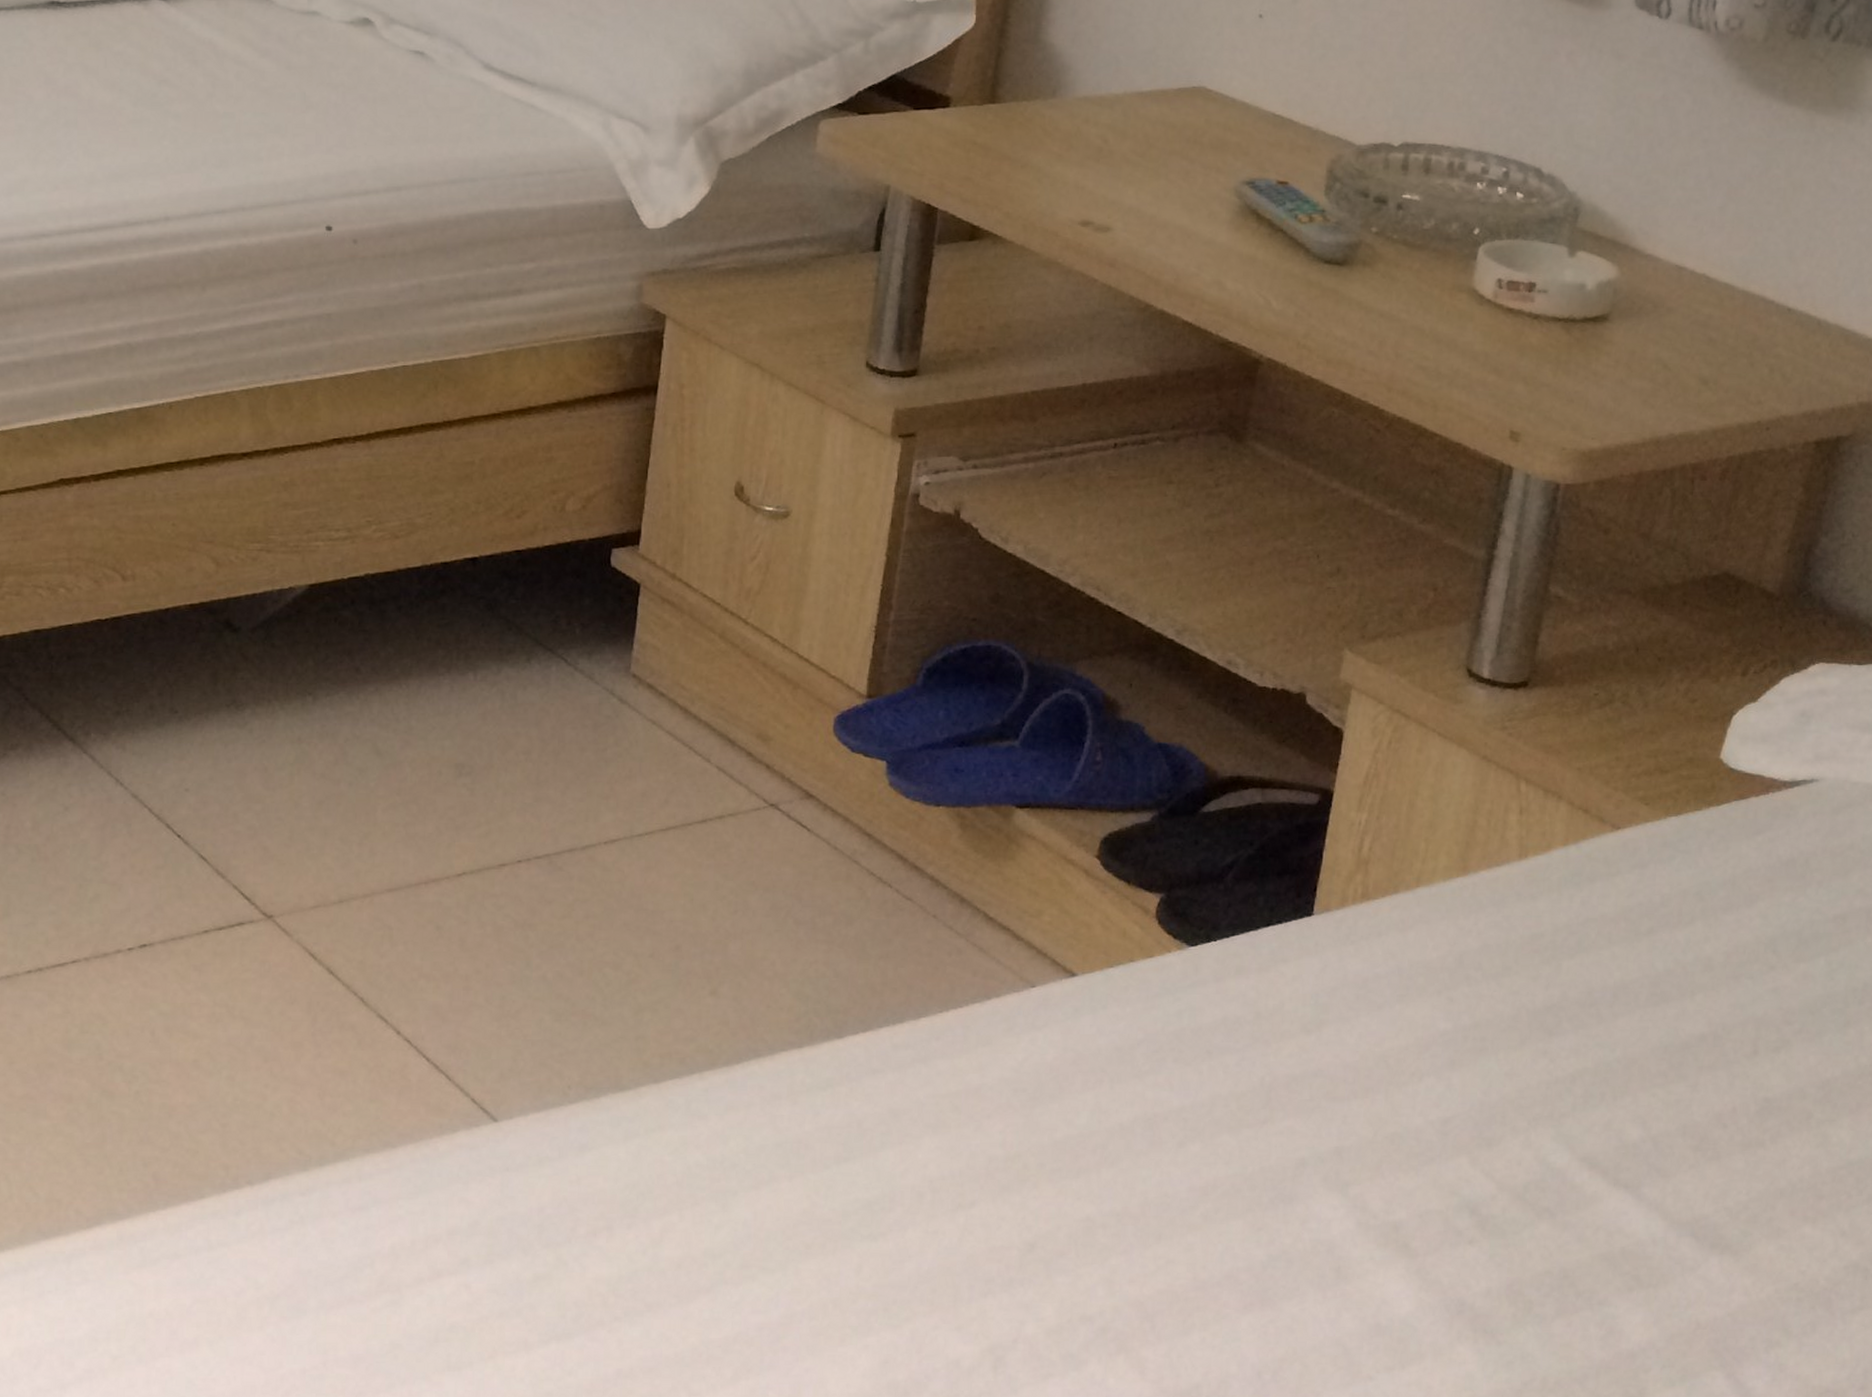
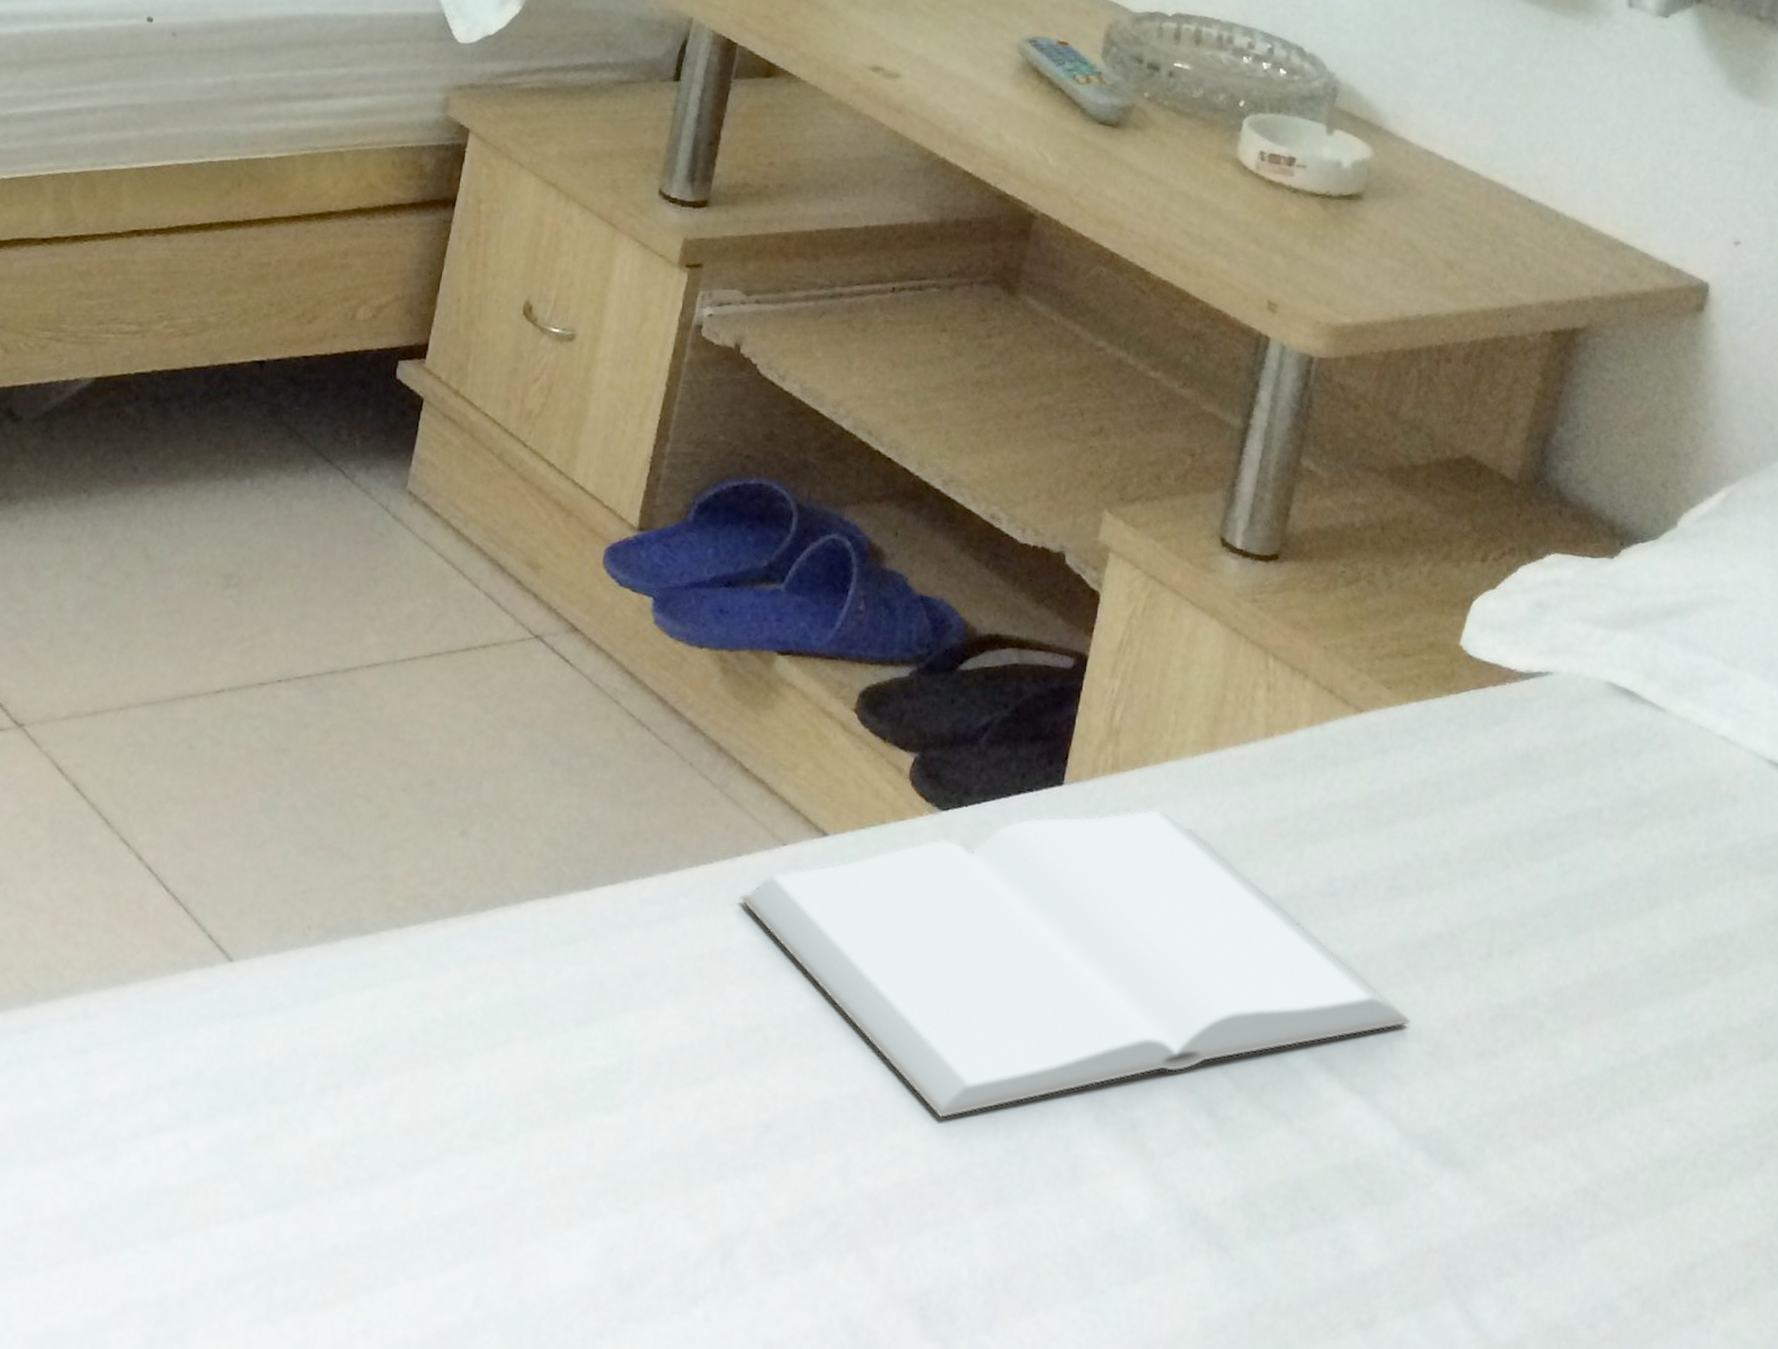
book: none [991,933,1676,1231] -> present [740,809,1412,1119]

